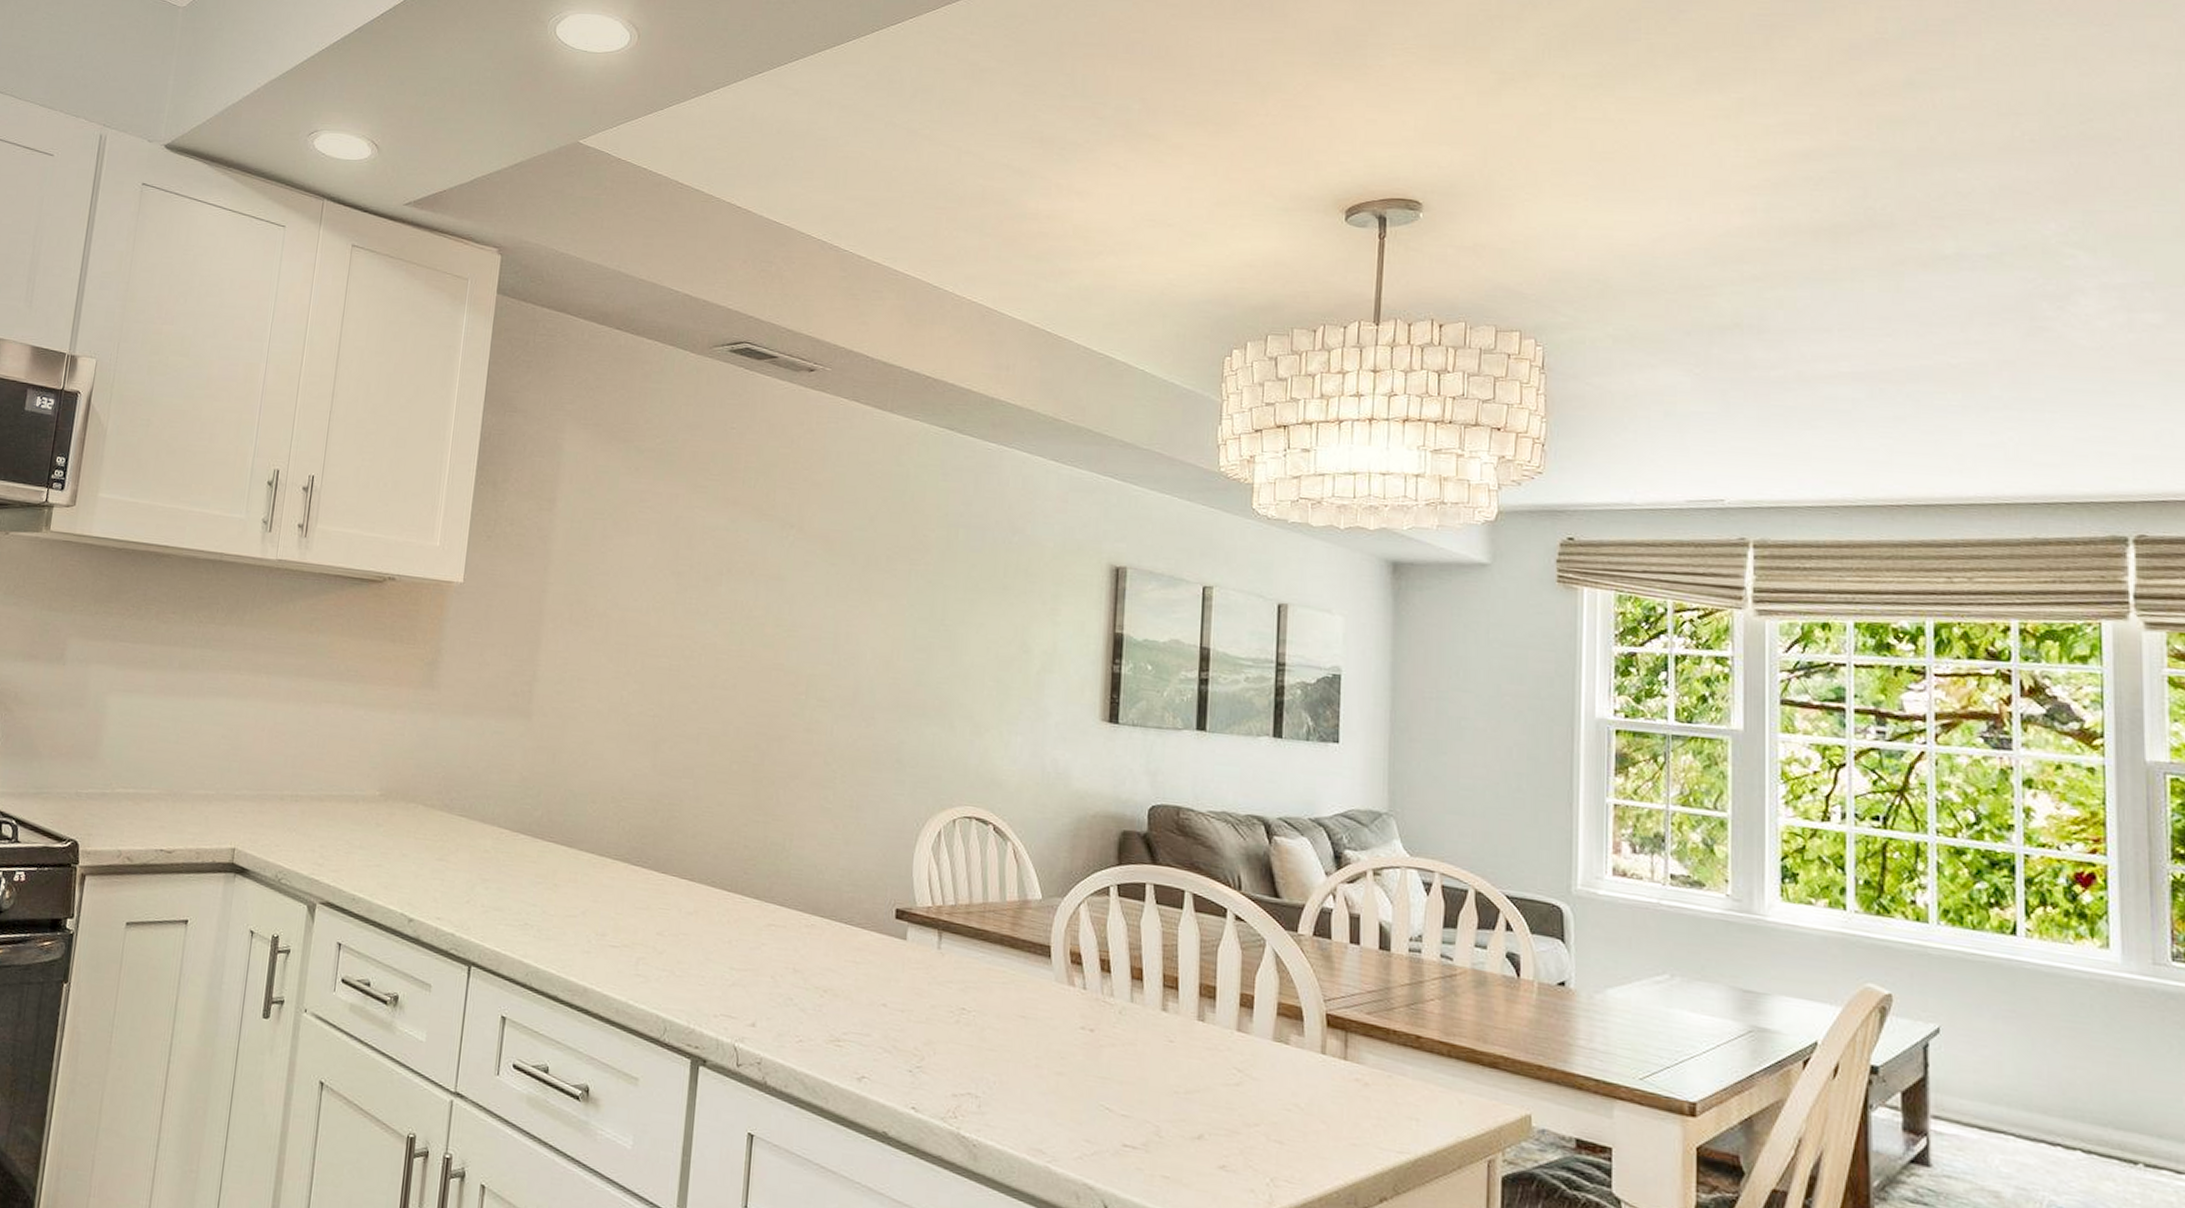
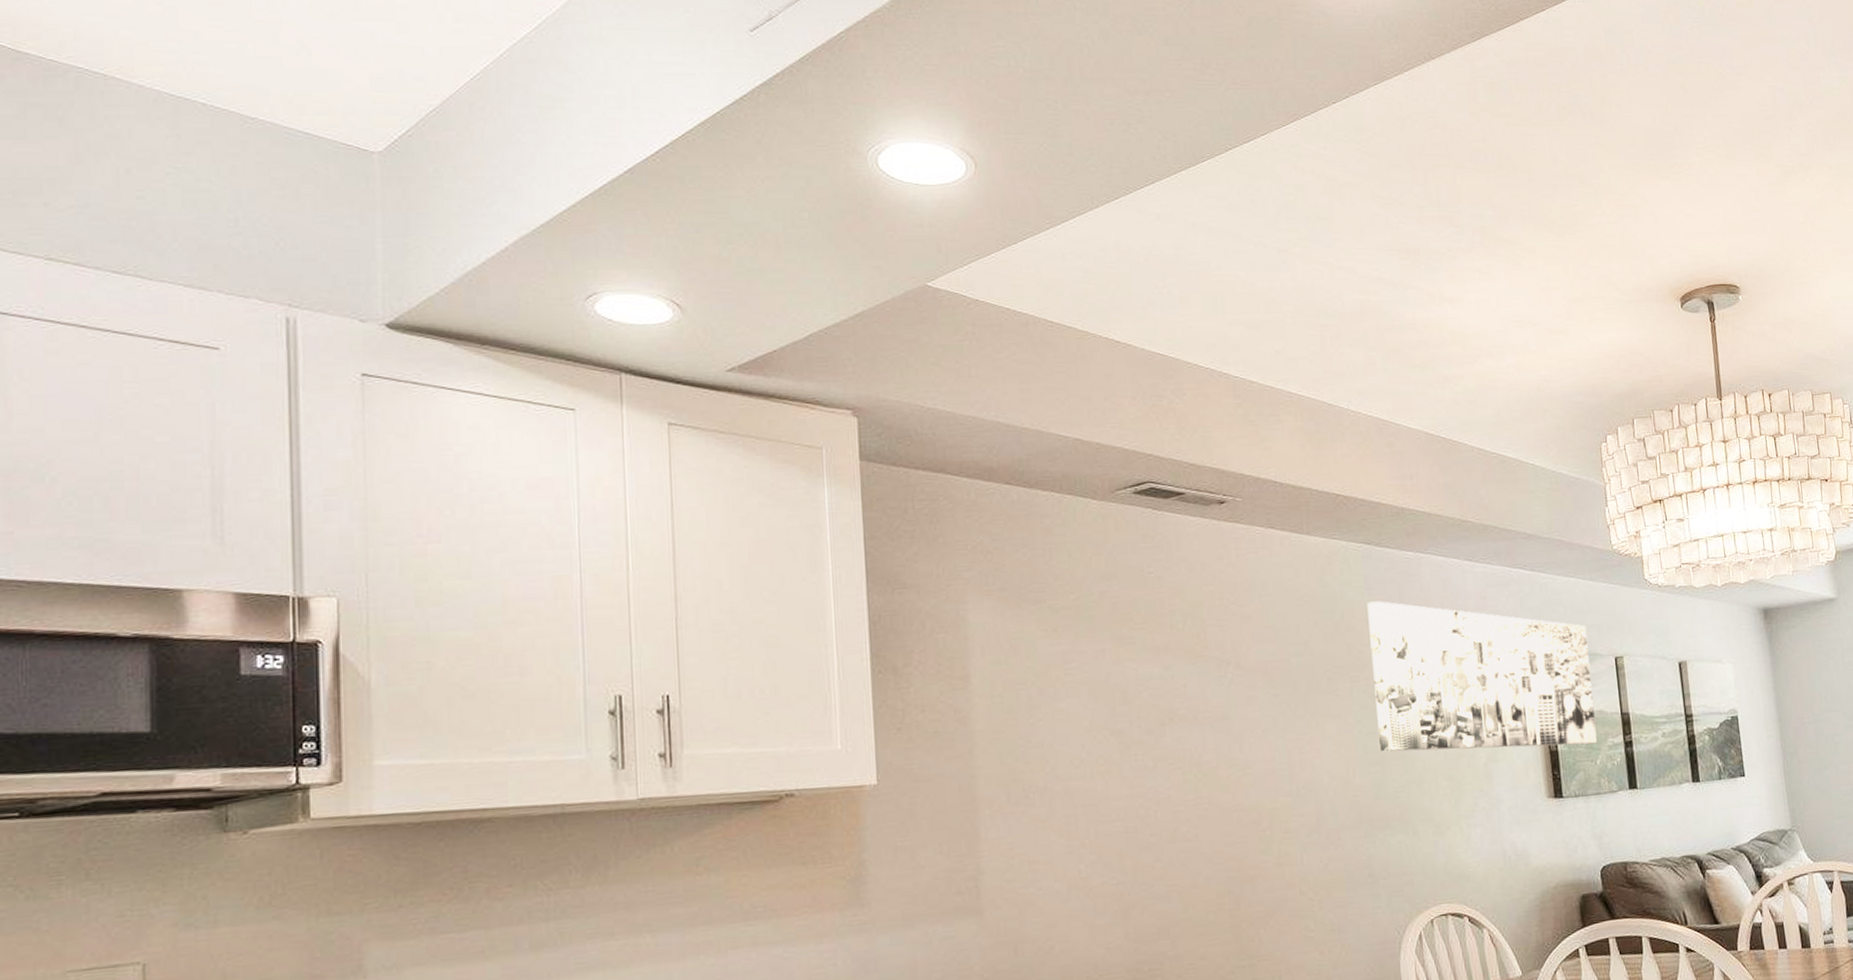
wall art: none [929,487,1175,674] -> present [1367,601,1597,752]

